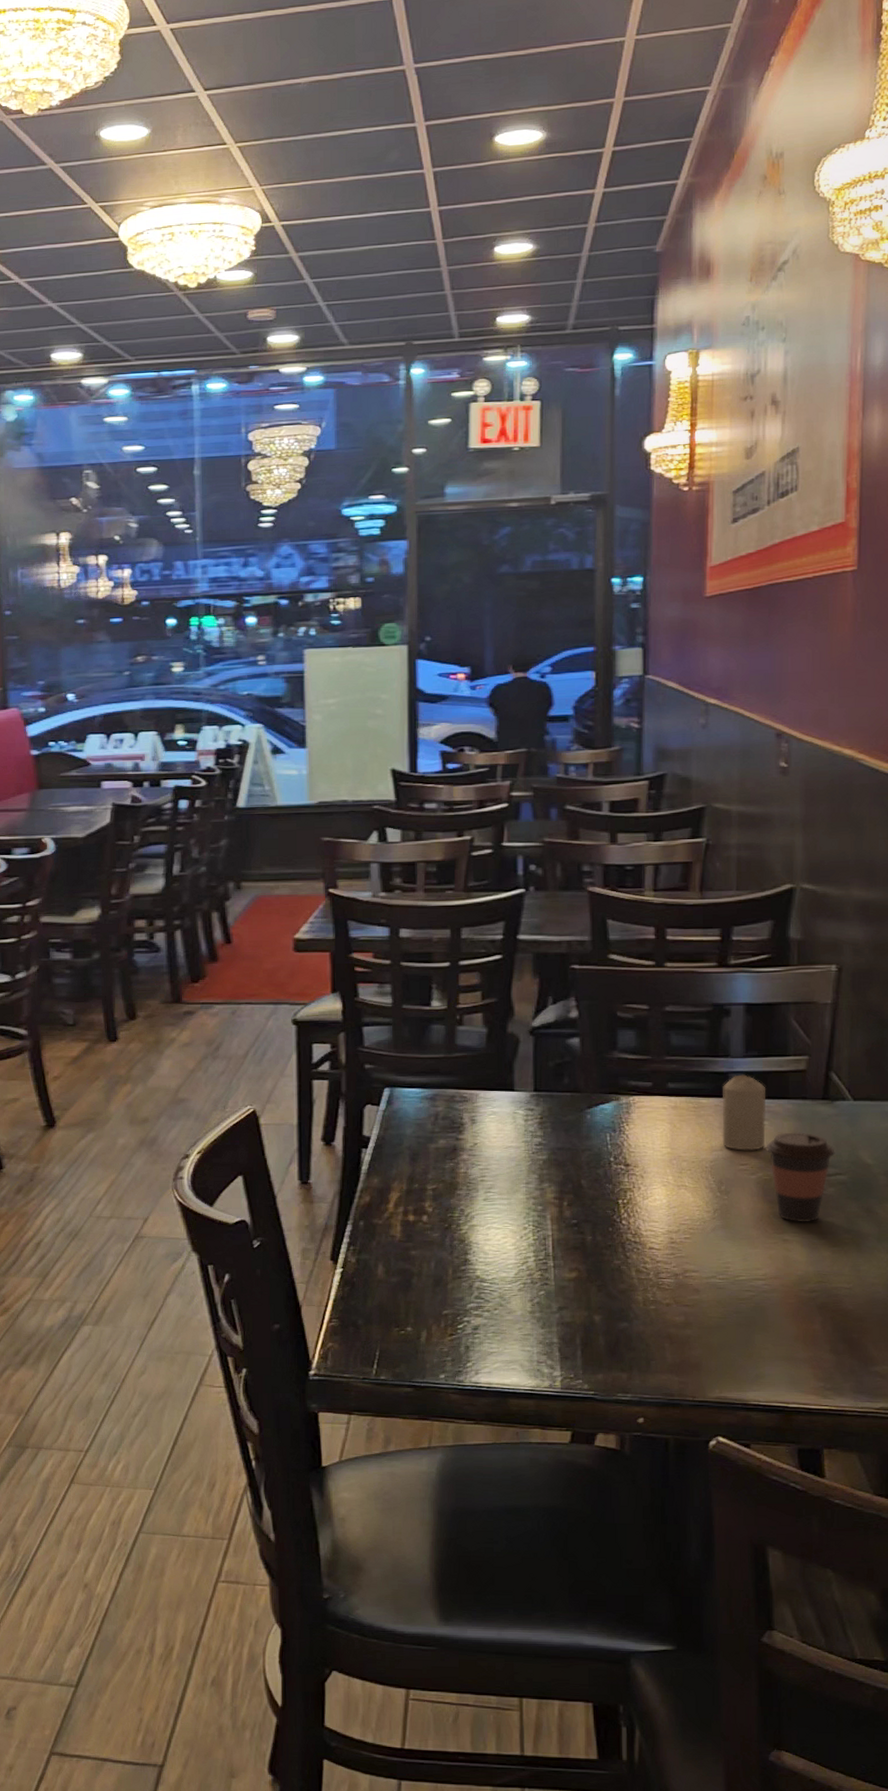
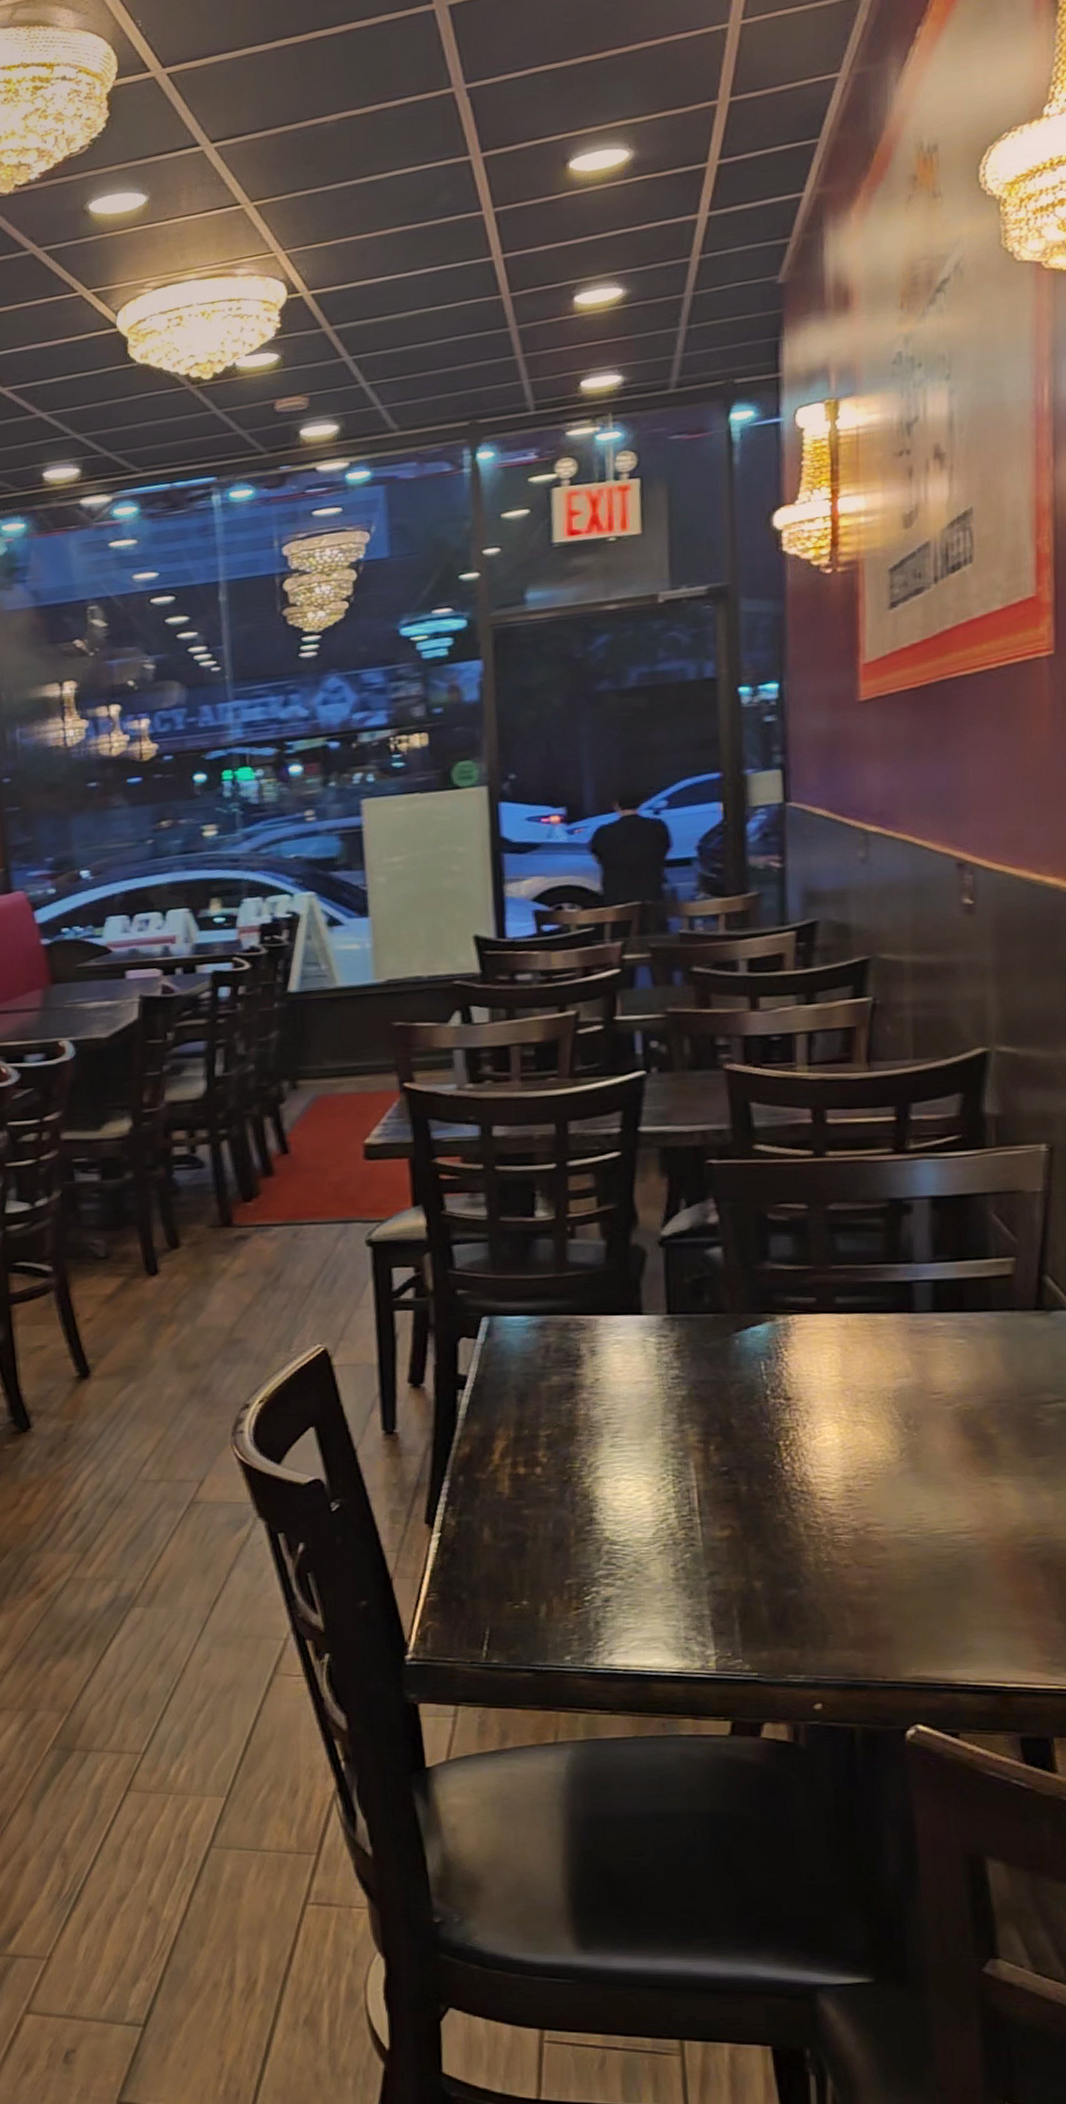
candle: present [722,1074,767,1151] -> none [905,1283,963,1376]
coffee cup: present [766,1132,835,1223] -> none [964,1351,1055,1463]

